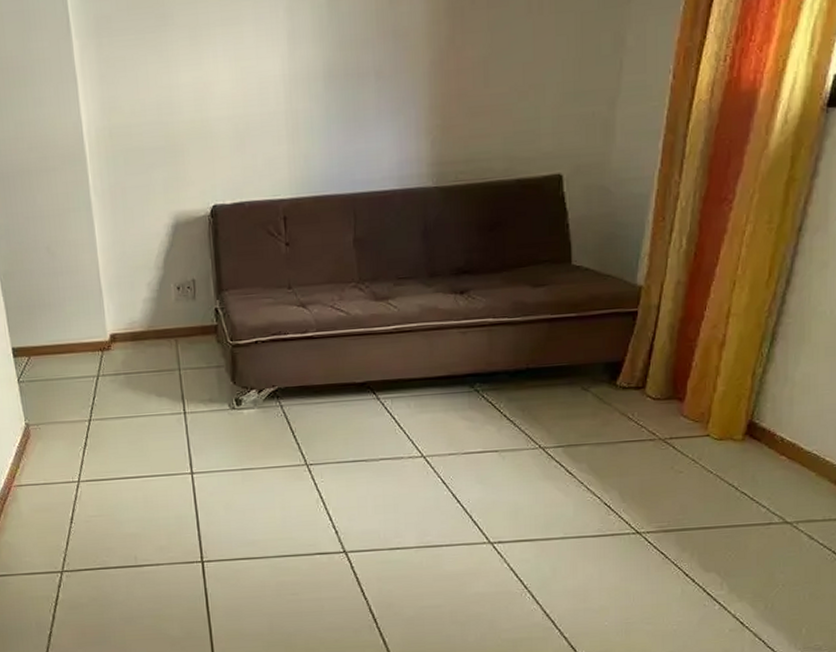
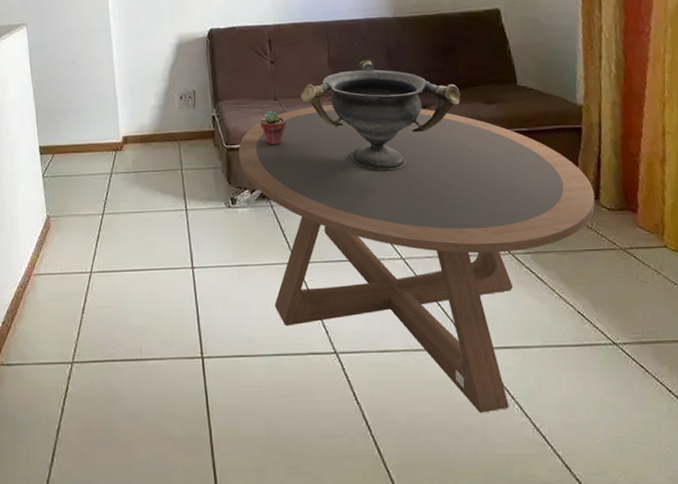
coffee table: none [245,292,641,603] -> present [238,104,595,413]
potted succulent: none [270,301,301,341] -> present [259,111,286,146]
decorative bowl: none [320,239,505,365] -> present [301,60,461,171]

